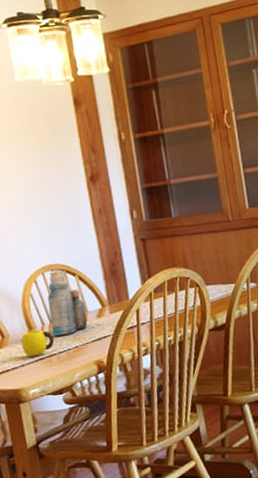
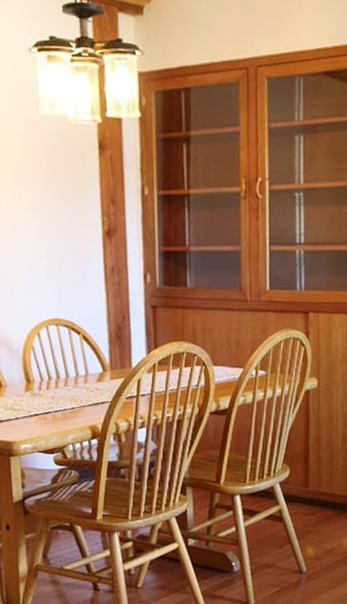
cup: present [21,330,55,357] -> none [17,384,51,412]
bottle: present [47,269,88,336] -> none [49,325,87,394]

